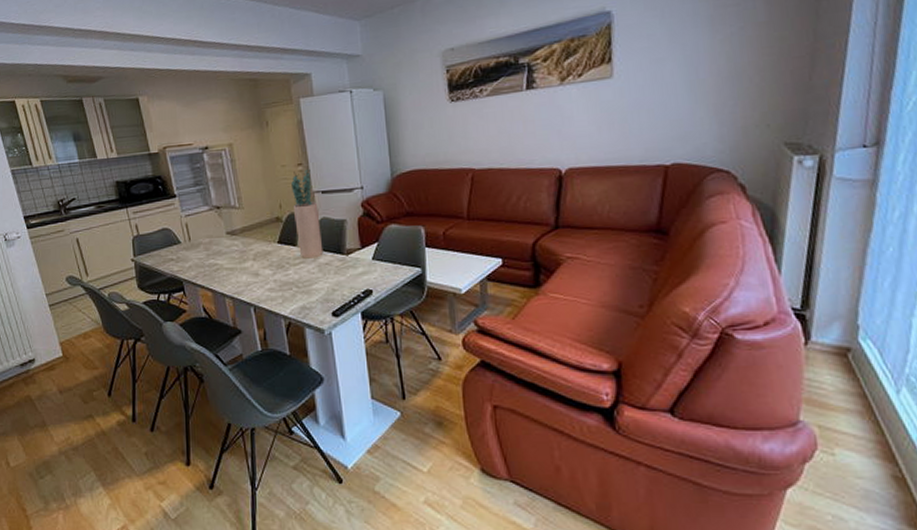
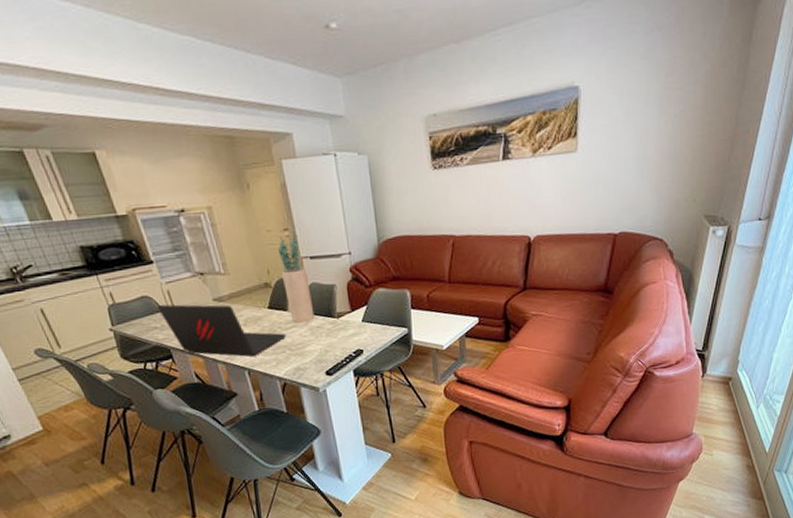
laptop: none [175,236,295,292] -> present [156,304,287,357]

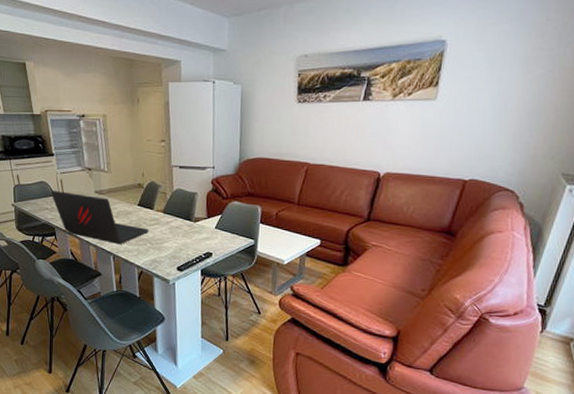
vase: present [278,232,315,323] -> none [153,144,176,222]

